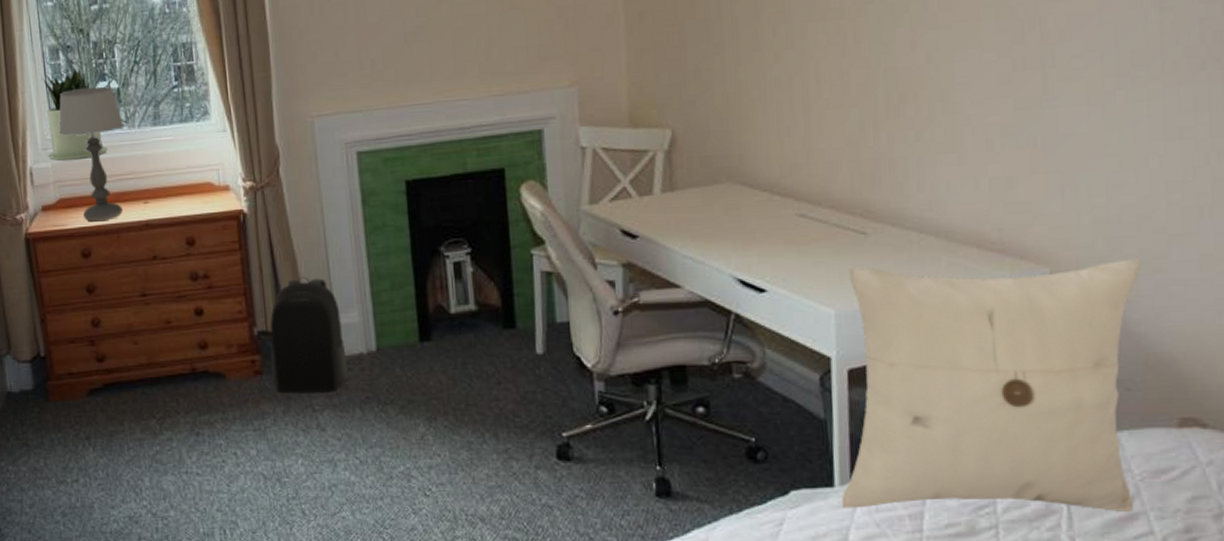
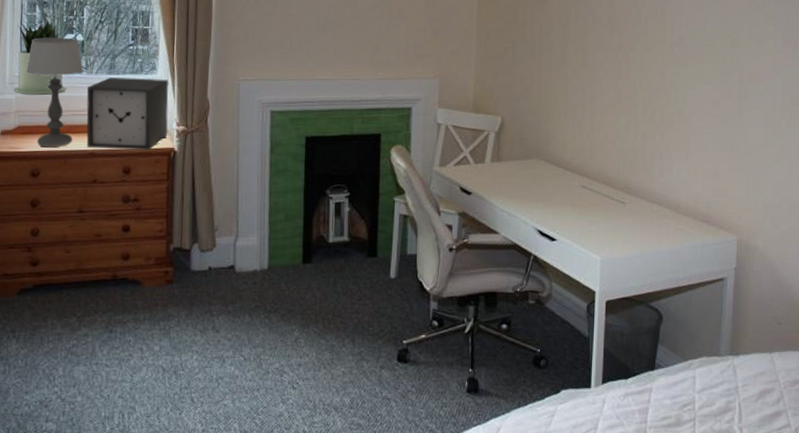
clock: none [130,125,233,218] -> present [86,77,169,151]
backpack: present [270,276,348,392] -> none [179,205,243,300]
cushion: present [841,258,1142,513] -> none [595,226,791,411]

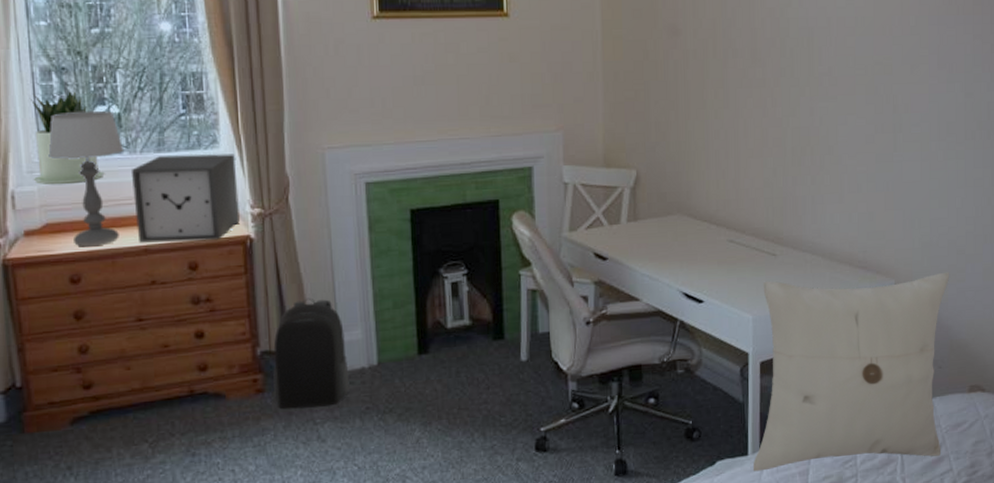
backpack: none [179,205,243,300] -> present [273,297,350,409]
cushion: none [595,226,791,411] -> present [752,272,950,472]

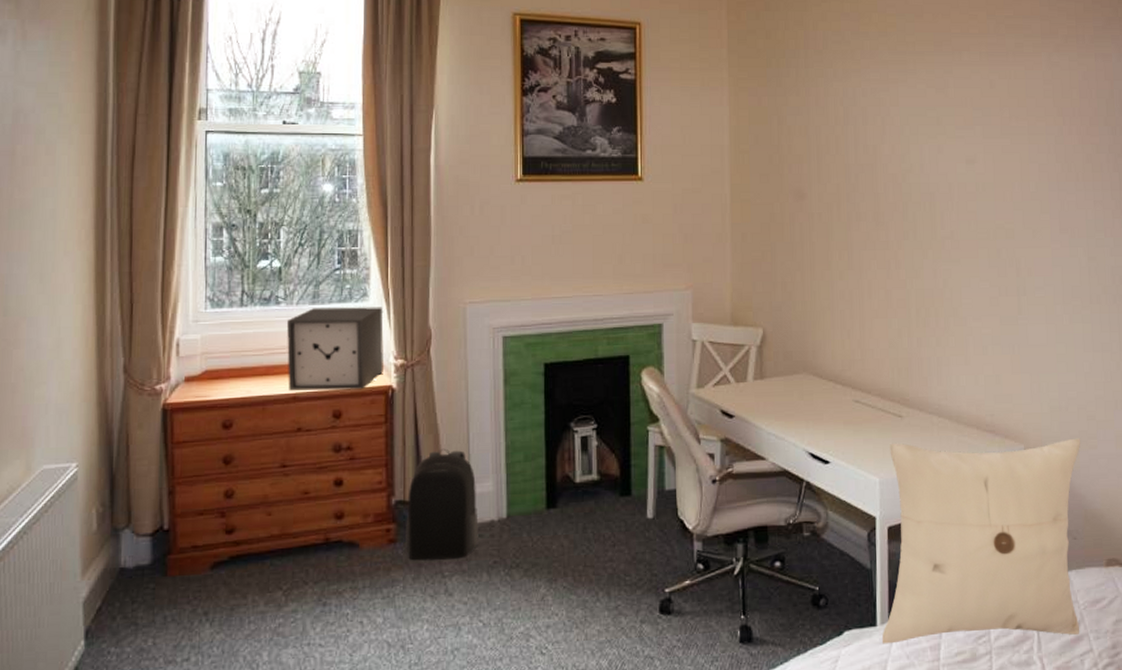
planter: present [29,91,105,186] -> none [197,246,263,334]
table lamp: present [48,110,125,247] -> none [213,264,282,394]

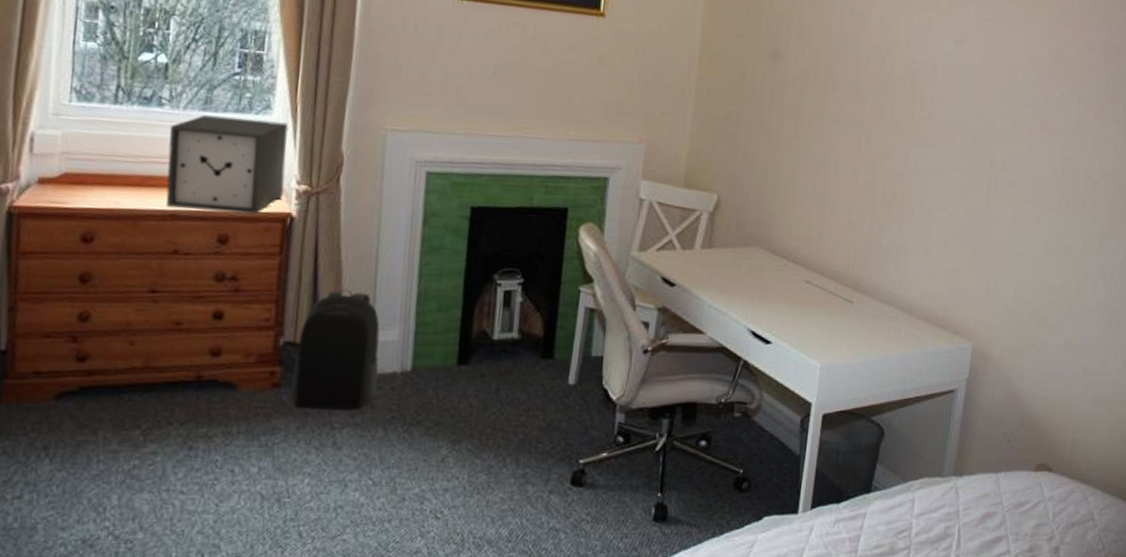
cushion: present [881,438,1081,644] -> none [801,328,1030,537]

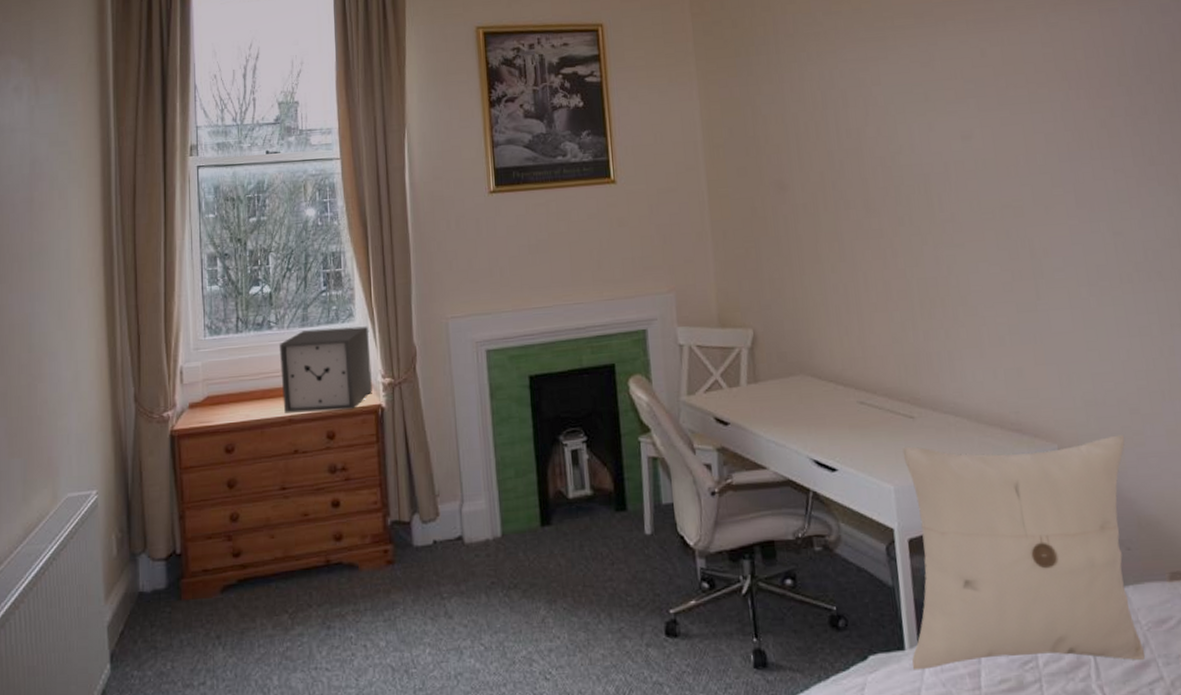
backpack: present [290,289,380,409] -> none [402,466,475,581]
cushion: none [801,328,1030,537] -> present [902,434,1145,670]

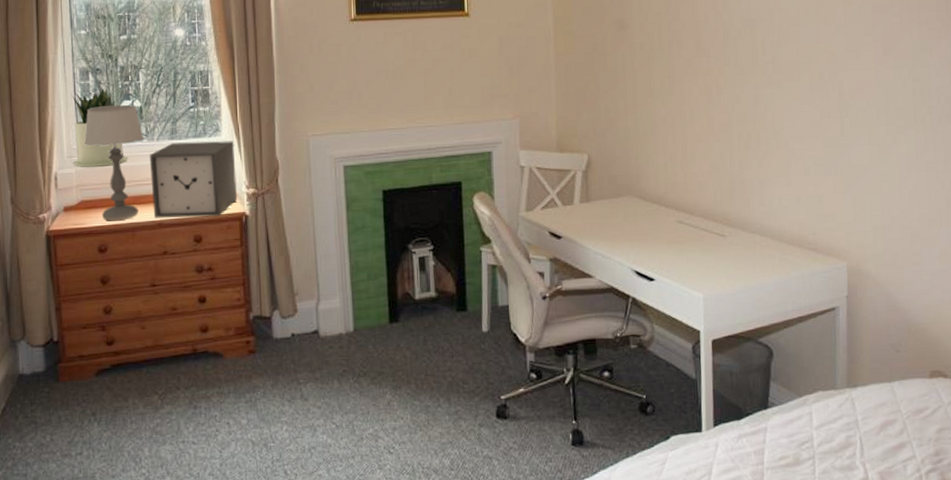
planter: none [198,274,257,361] -> present [71,88,128,168]
table lamp: none [211,290,274,418] -> present [84,104,145,221]
cushion: present [902,434,1145,670] -> none [707,255,905,449]

